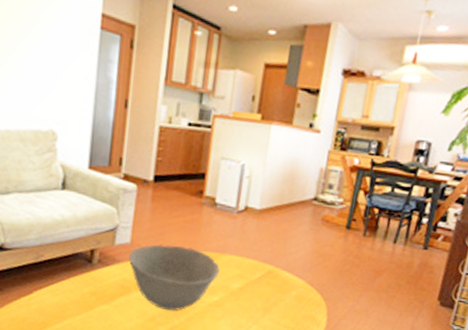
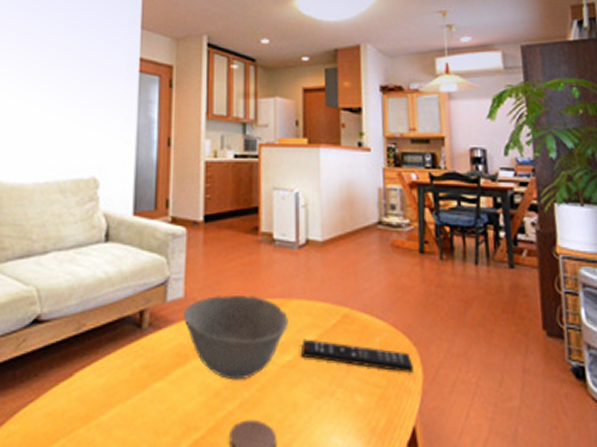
remote control: none [227,286,320,320] -> present [302,339,413,372]

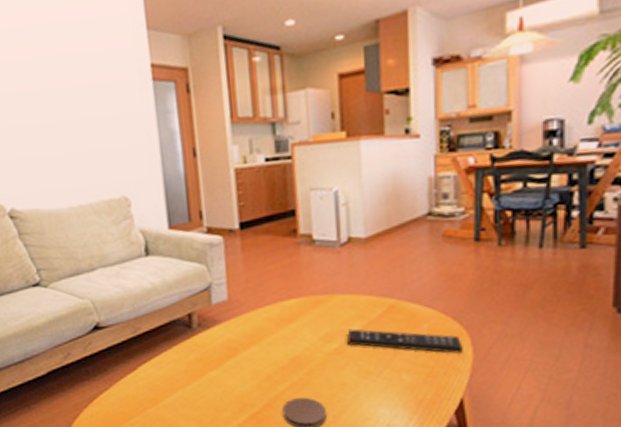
bowl: present [184,294,288,381] -> none [229,294,333,367]

